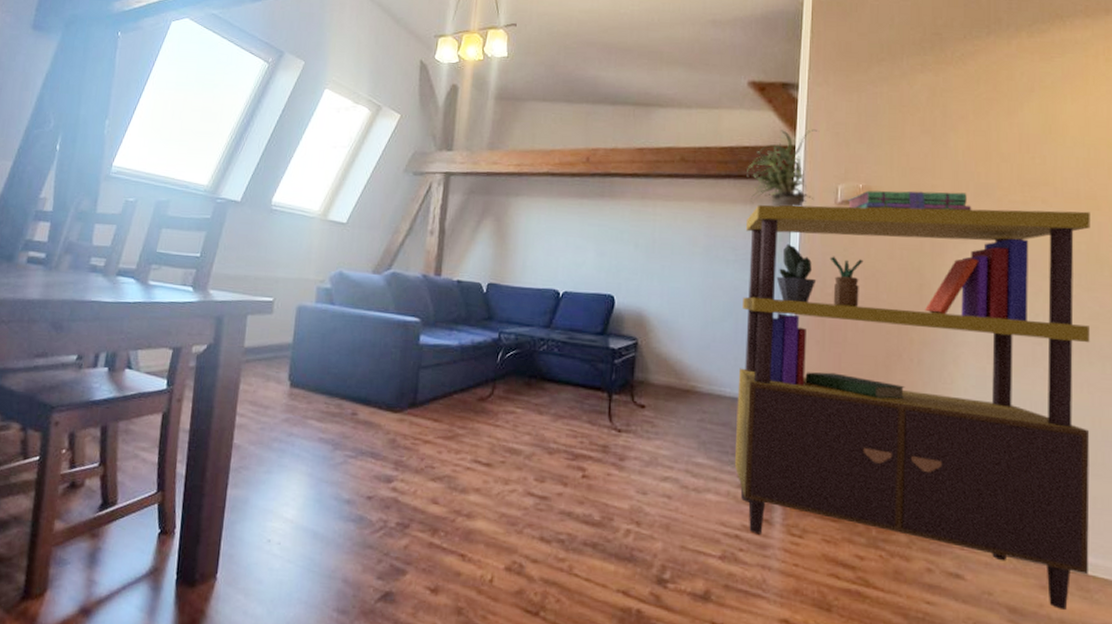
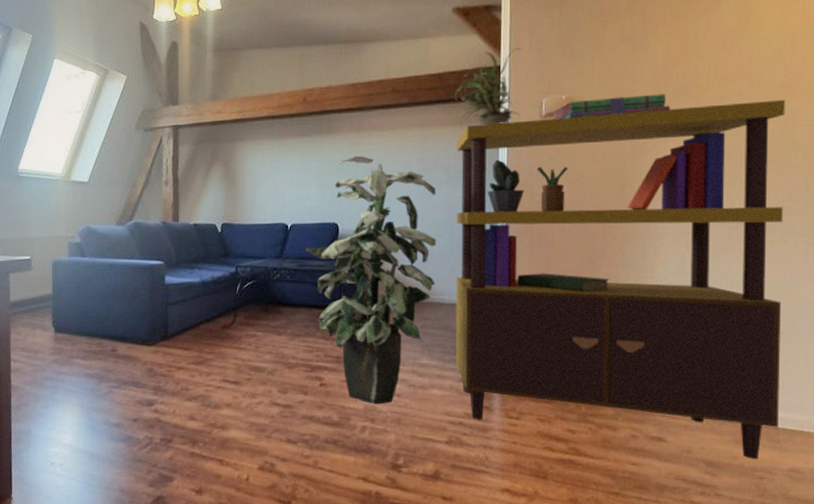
indoor plant: none [576,224,722,506] -> present [305,155,436,405]

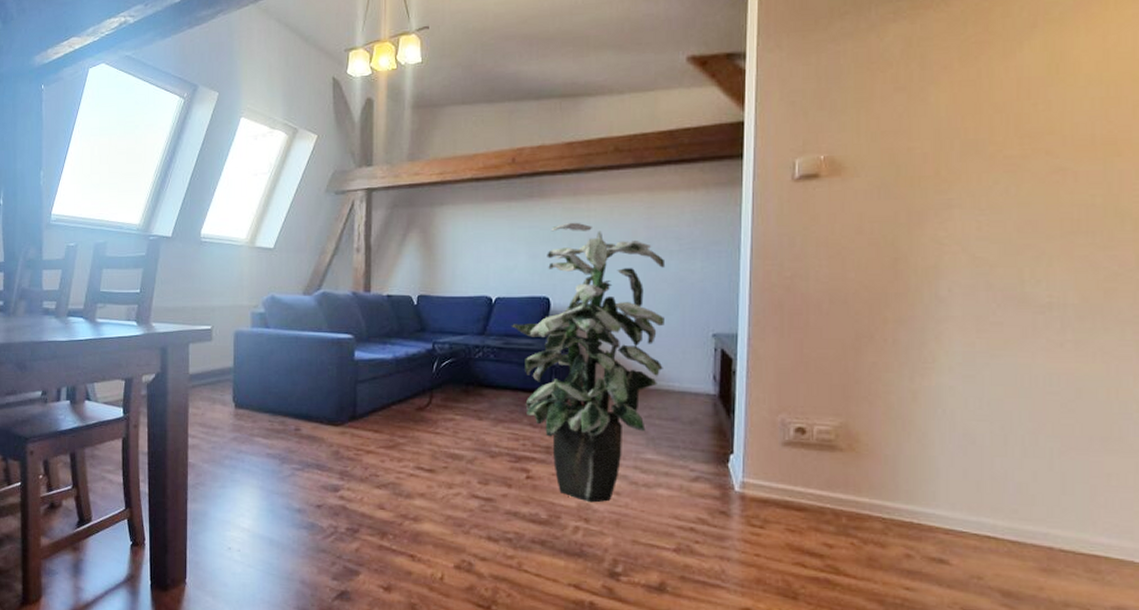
potted plant: present [455,48,523,125] -> none [689,100,772,189]
bookcase: present [455,99,785,460] -> none [686,159,1108,593]
stack of books: present [552,94,671,119] -> none [807,153,958,182]

